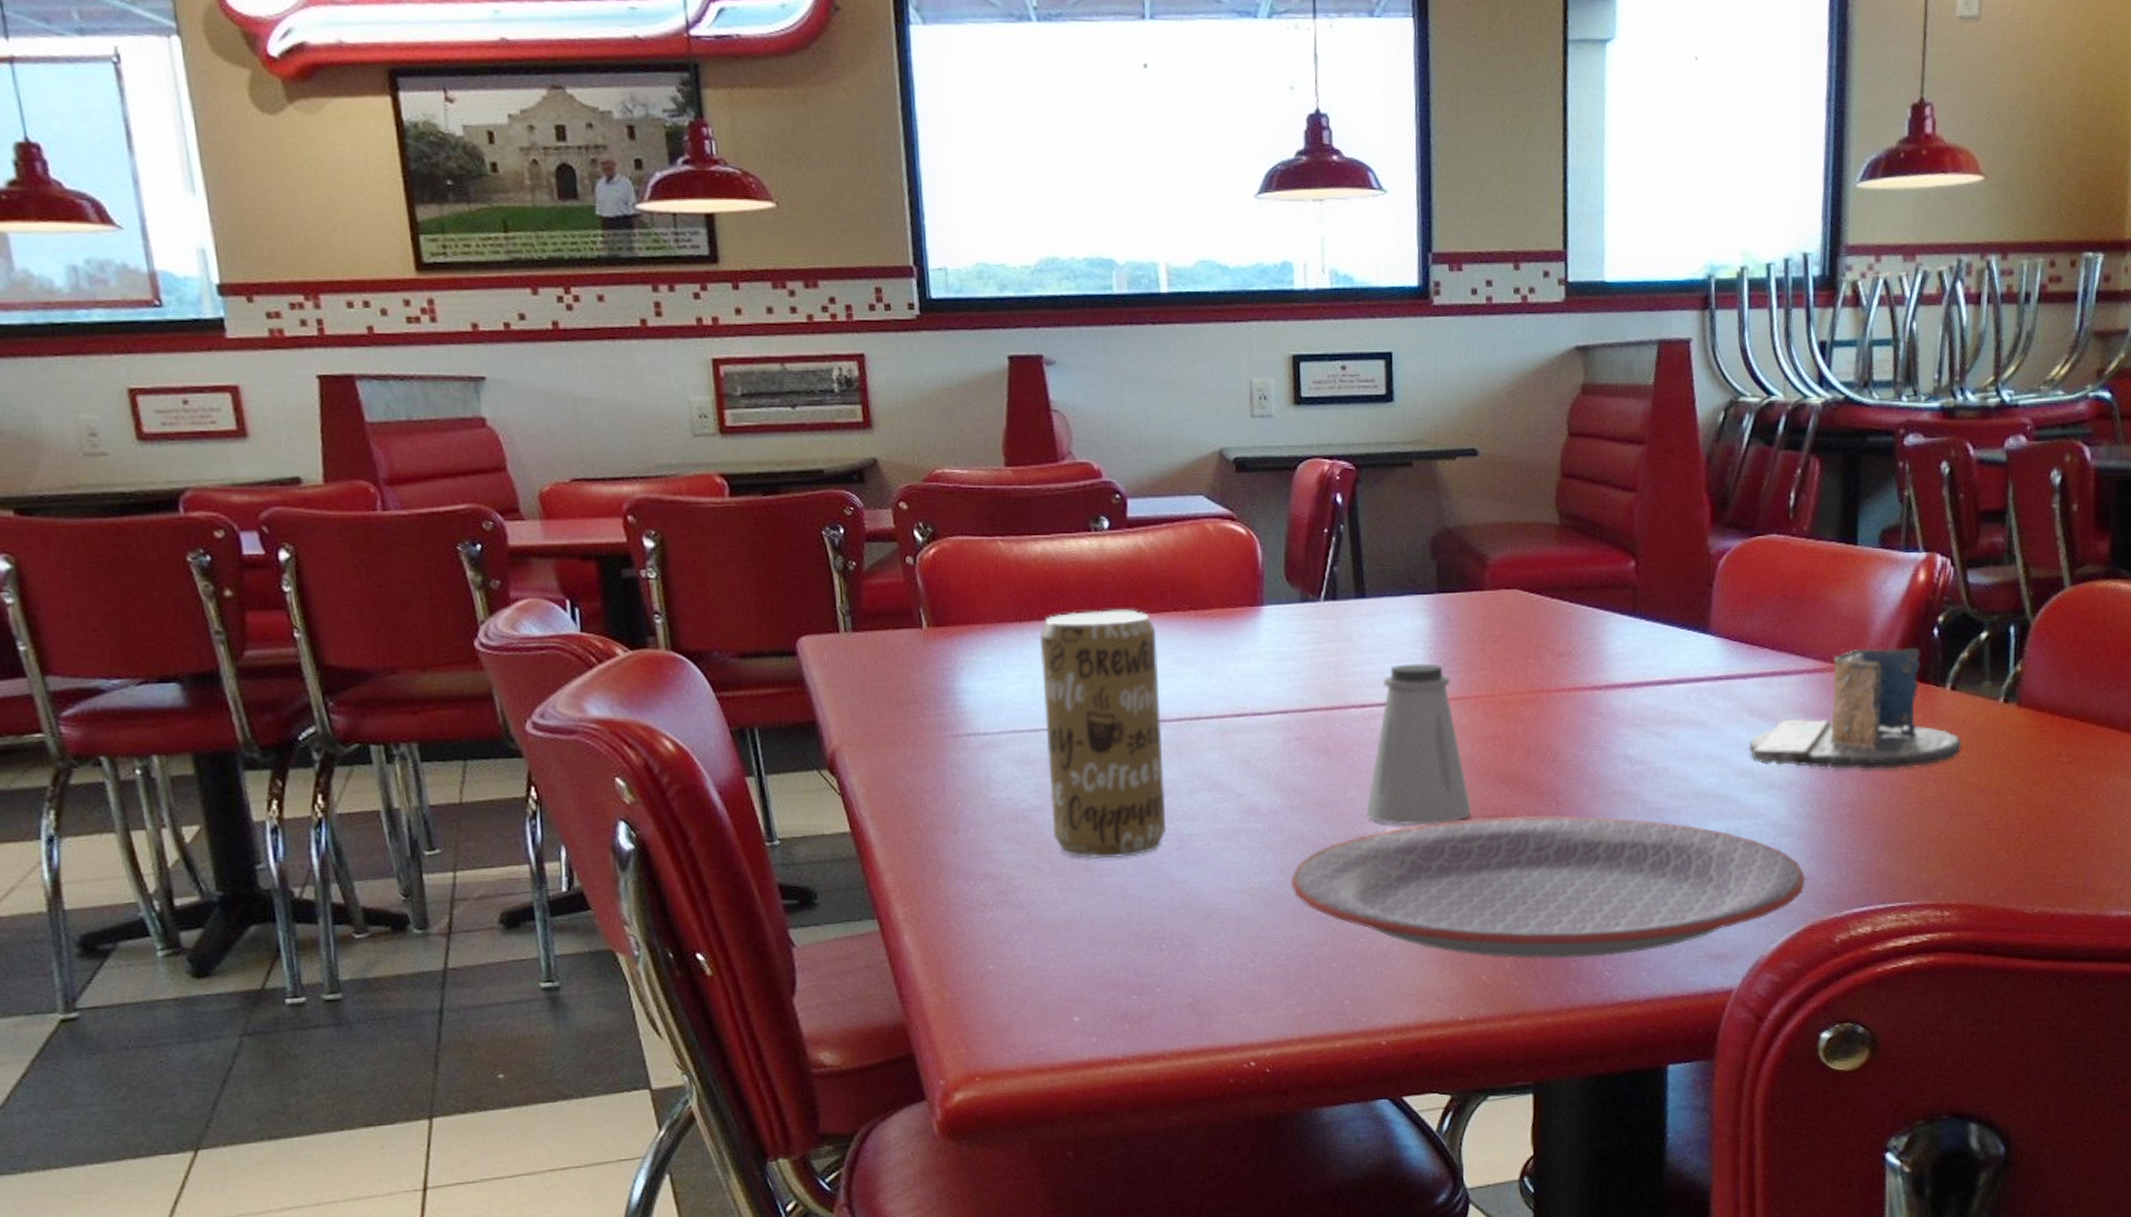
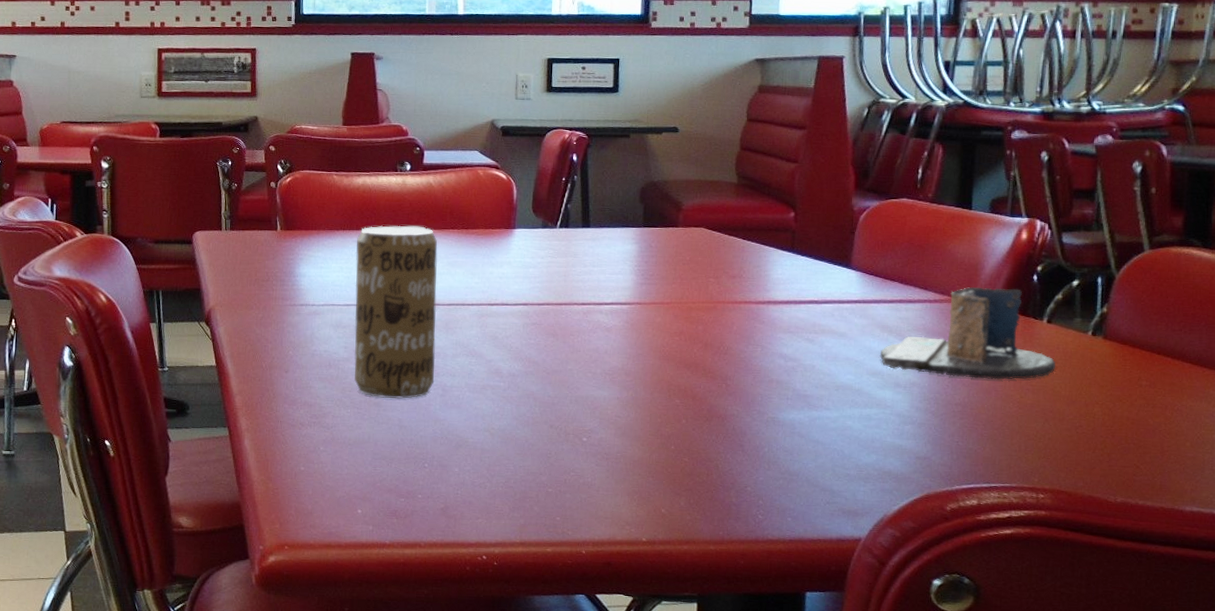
plate: present [1291,815,1805,959] -> none [522,391,923,504]
saltshaker: present [1365,663,1472,826] -> none [580,276,661,393]

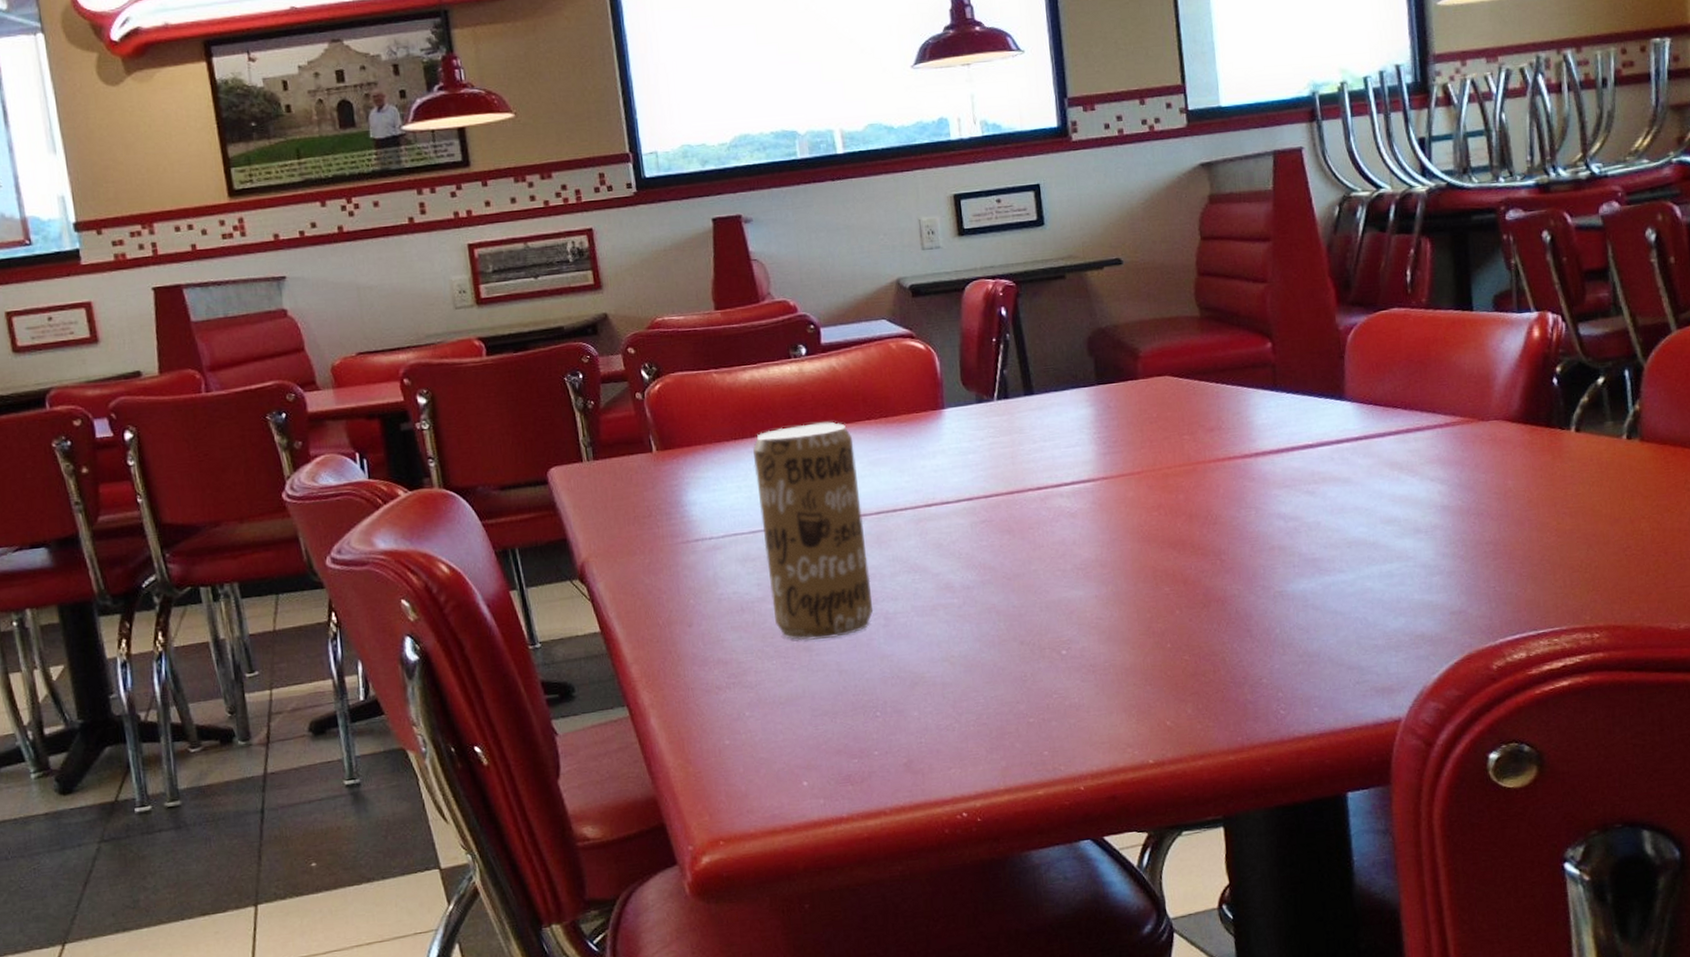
napkin holder: present [879,287,1056,380] -> none [1392,397,1592,513]

